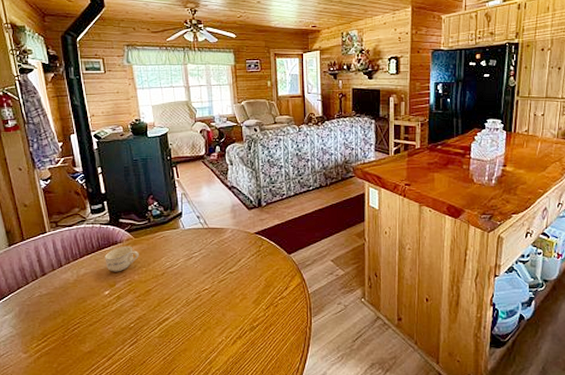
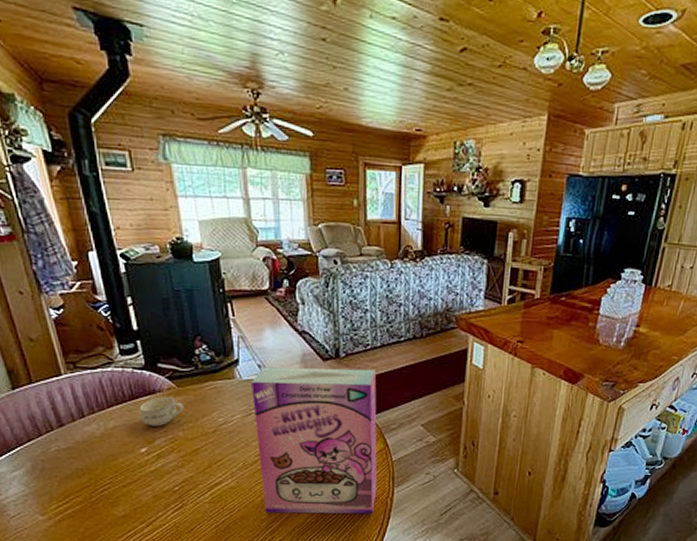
cereal box: none [192,215,297,345] -> present [252,367,377,514]

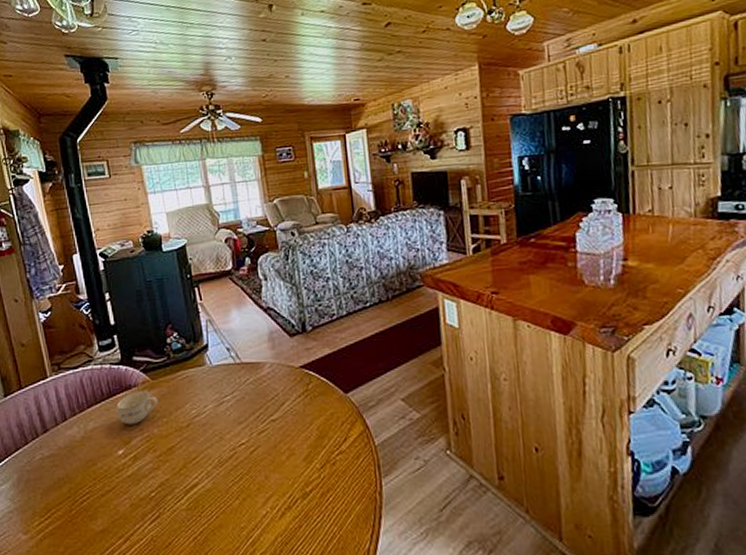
cereal box: present [252,367,377,514] -> none [222,341,363,519]

